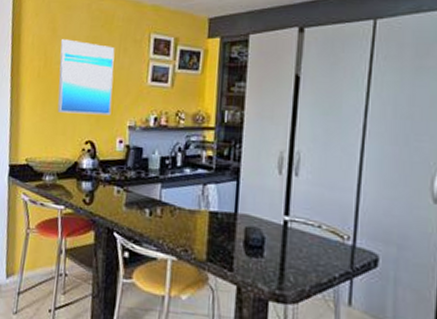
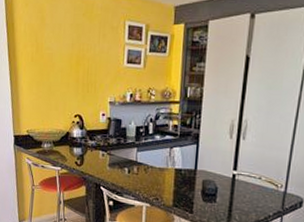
wall art: present [57,39,115,116] -> none [49,27,96,93]

